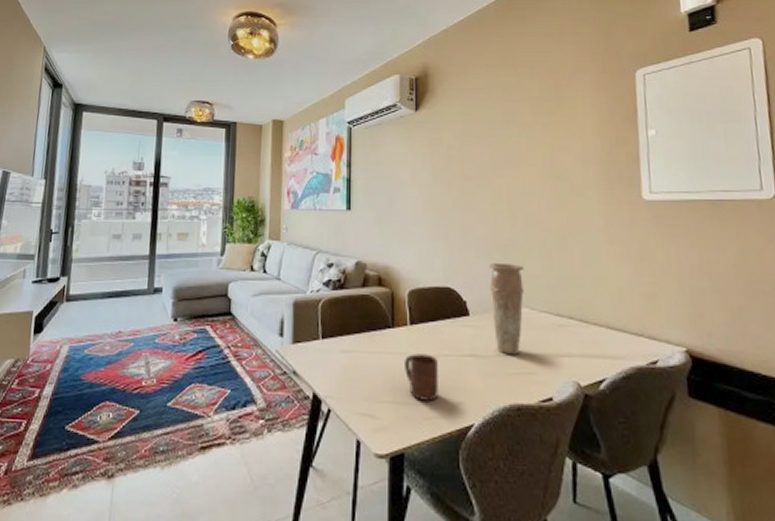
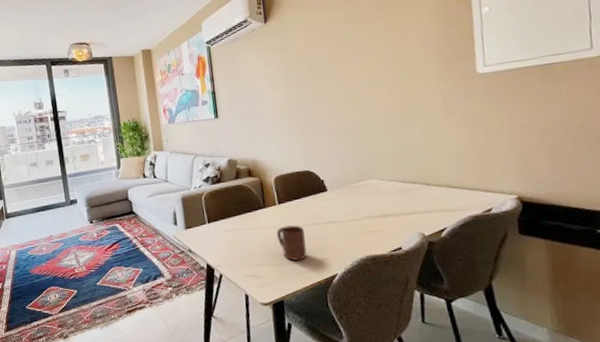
vase: present [488,263,524,354] -> none [340,144,373,218]

